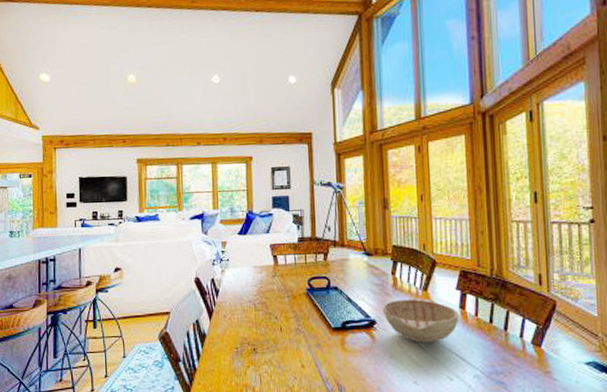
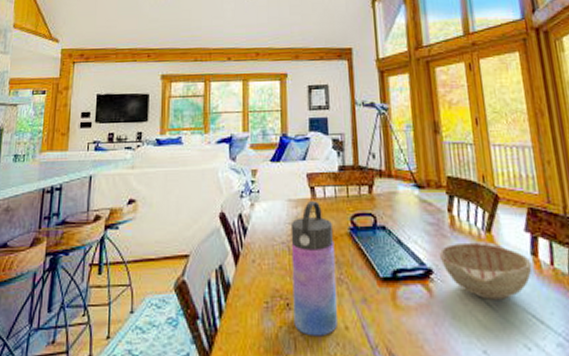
water bottle: none [256,267,296,373] -> present [290,201,339,337]

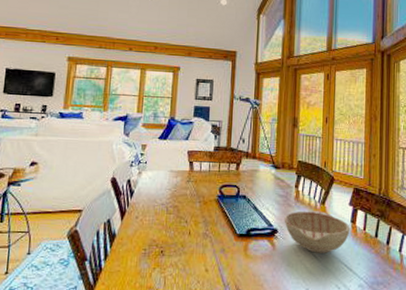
water bottle: present [290,201,339,337] -> none [165,173,204,276]

